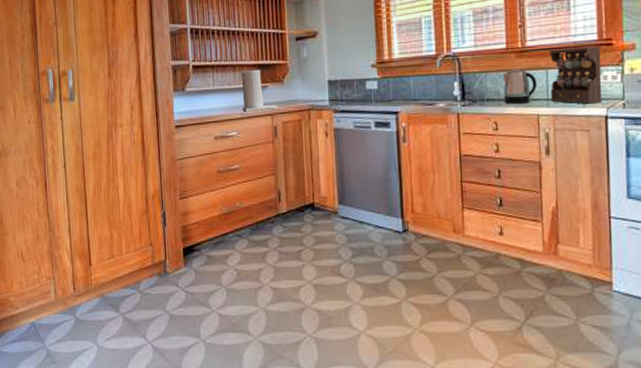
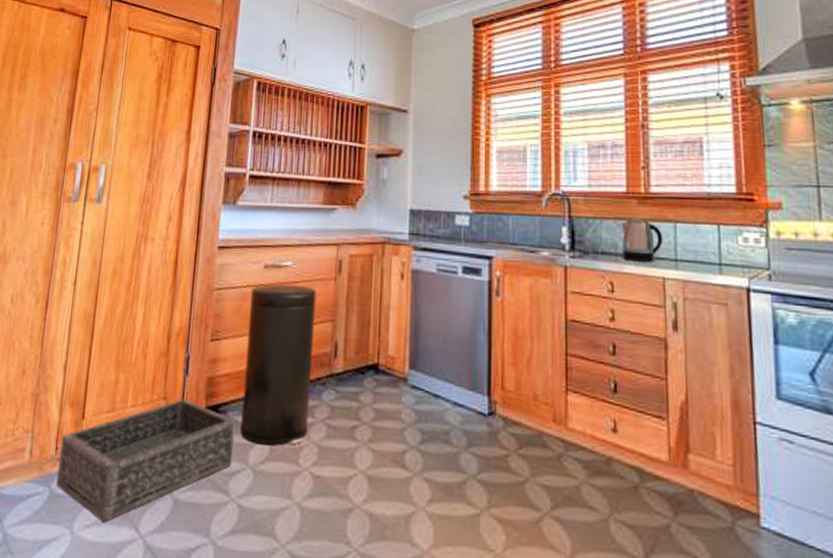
basket: none [76,244,210,336] -> present [56,399,235,523]
pedal bin: none [206,149,265,270] -> present [240,284,317,446]
paper towel: present [241,70,277,113] -> none [303,187,345,241]
spice rack: present [550,46,602,104] -> none [679,199,743,272]

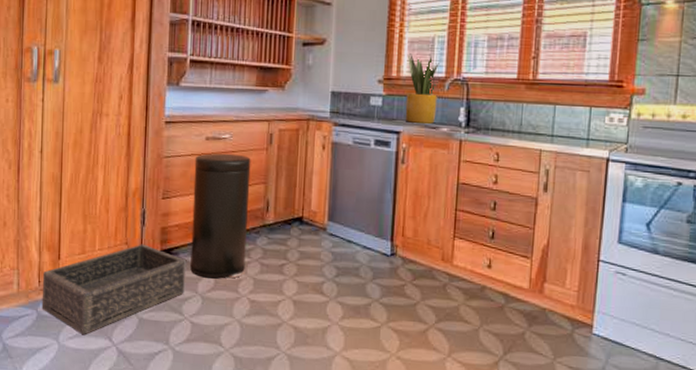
planter: none [496,165,534,247] -> present [405,53,439,124]
kettle: present [622,218,663,262] -> none [509,101,544,137]

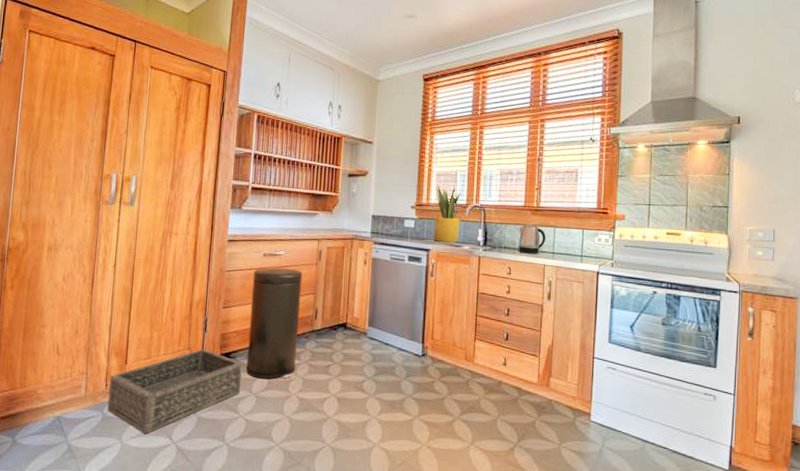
kettle: none [509,101,544,137] -> present [518,224,546,254]

